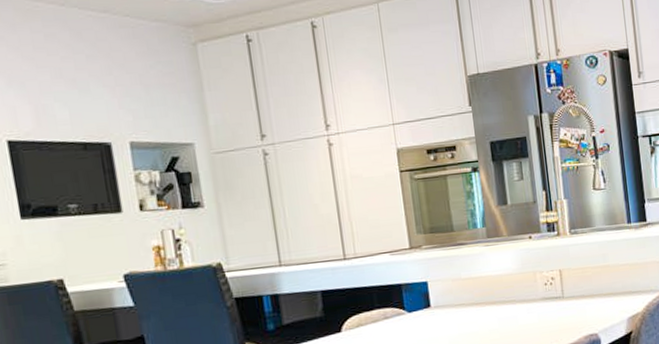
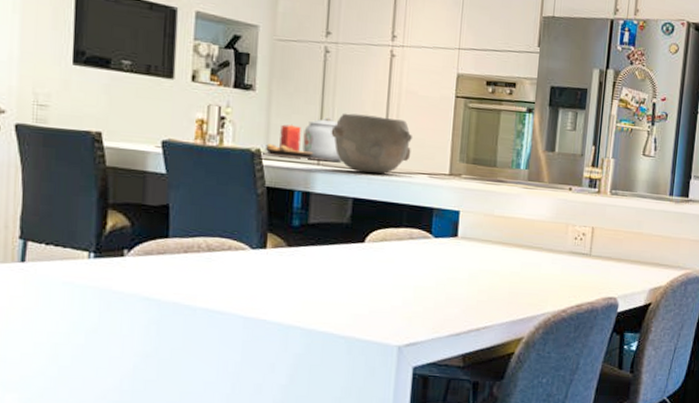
candle: none [221,232,293,269] -> present [260,124,332,162]
kettle: none [259,217,303,261] -> present [302,116,342,162]
bowl: none [286,205,368,265] -> present [331,113,412,174]

